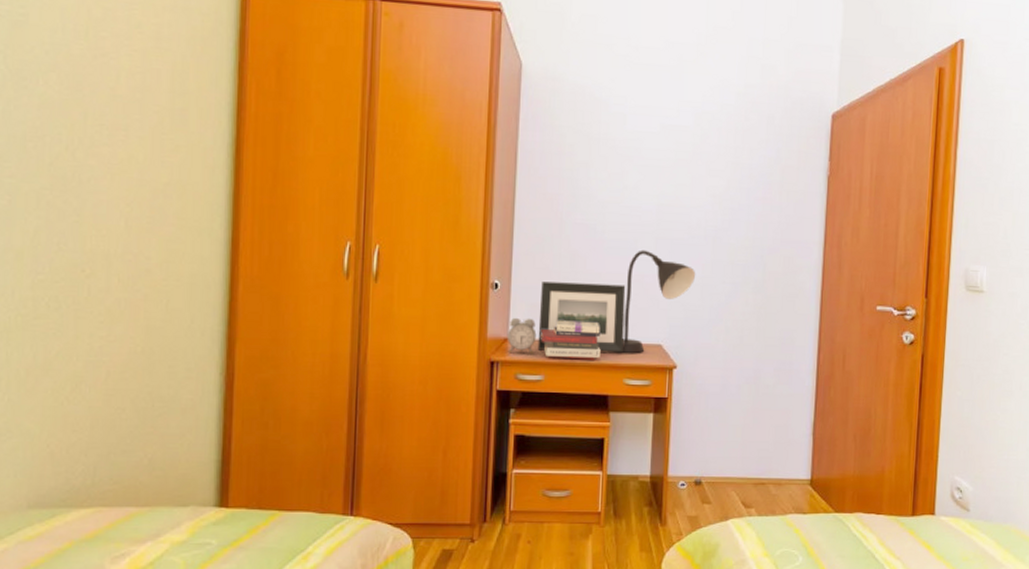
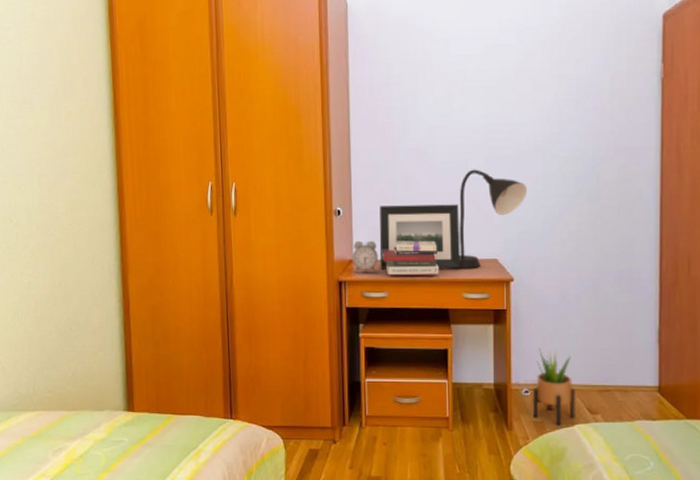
potted plant: none [687,439,732,521] -> present [532,348,576,426]

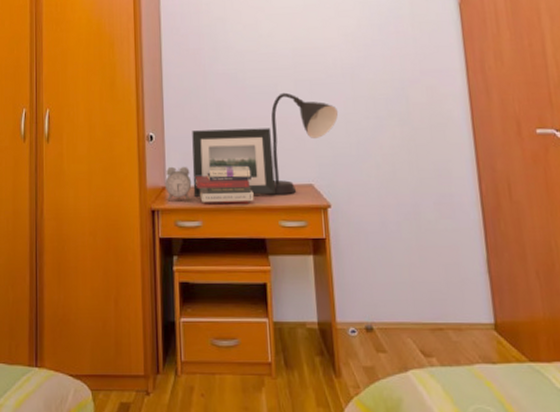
potted plant: present [532,348,576,426] -> none [360,281,408,372]

